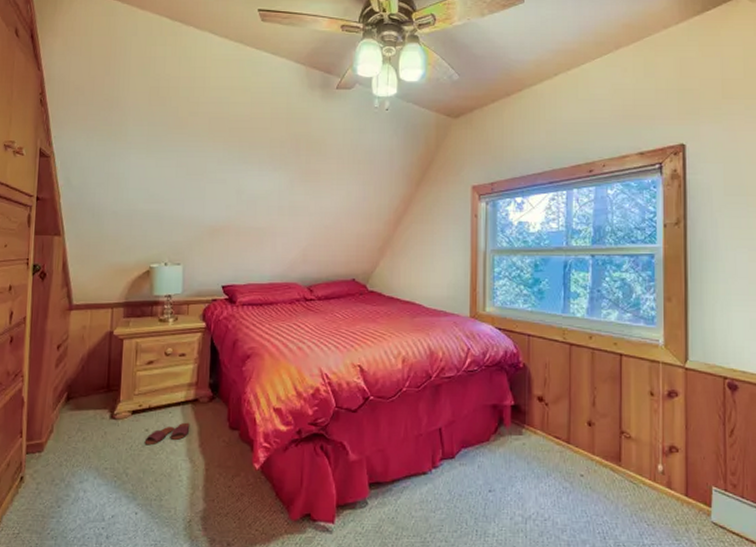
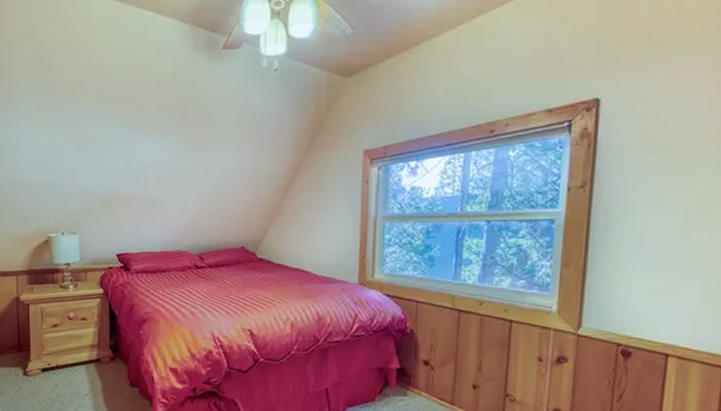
slippers: present [144,422,190,446] -> none [55,379,95,399]

